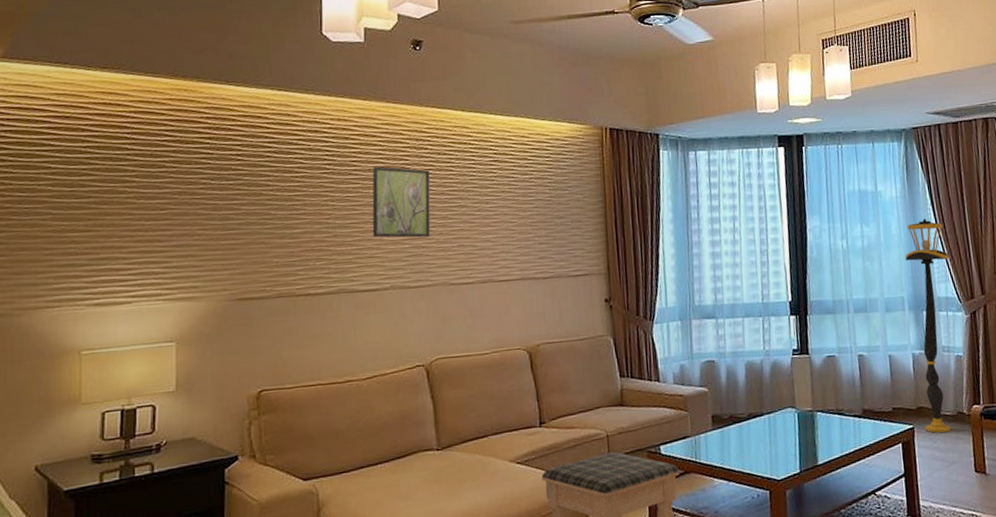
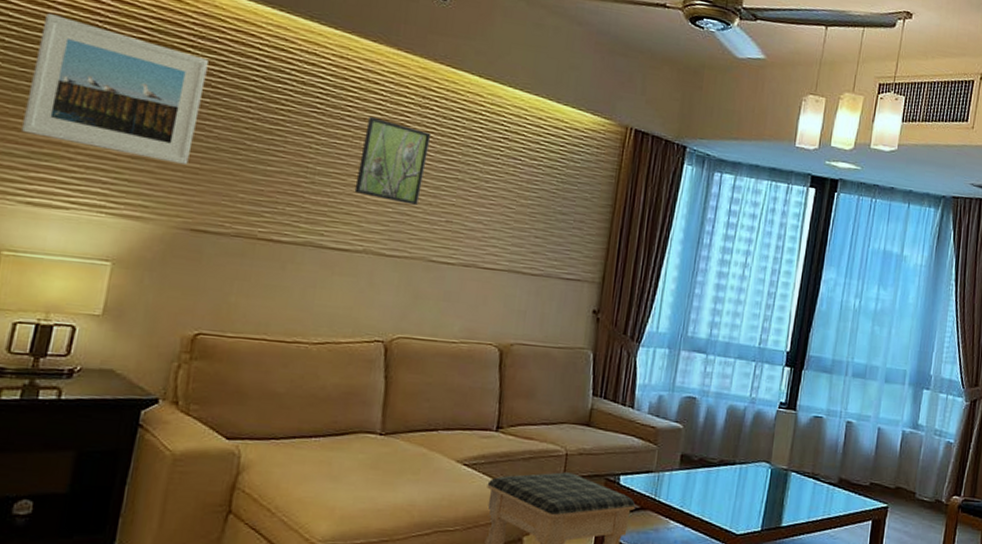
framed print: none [78,136,226,244] -> present [20,13,209,165]
floor lamp: present [905,218,951,433] -> none [899,293,963,519]

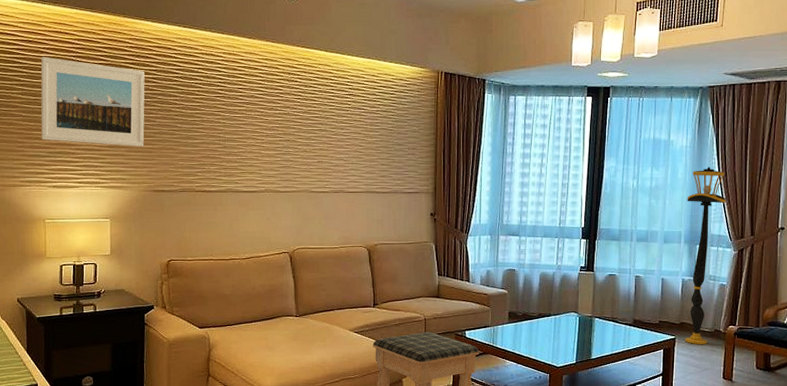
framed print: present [354,117,432,205] -> none [253,94,299,153]
floor lamp: none [899,293,963,519] -> present [685,166,726,345]

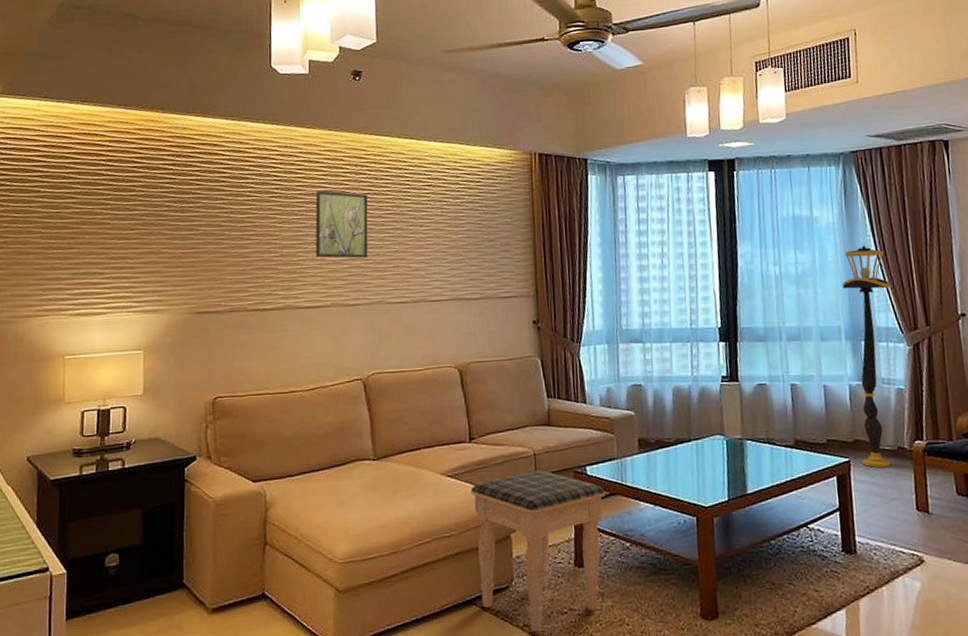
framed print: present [41,57,145,147] -> none [62,163,187,262]
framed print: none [253,94,299,153] -> present [315,191,369,259]

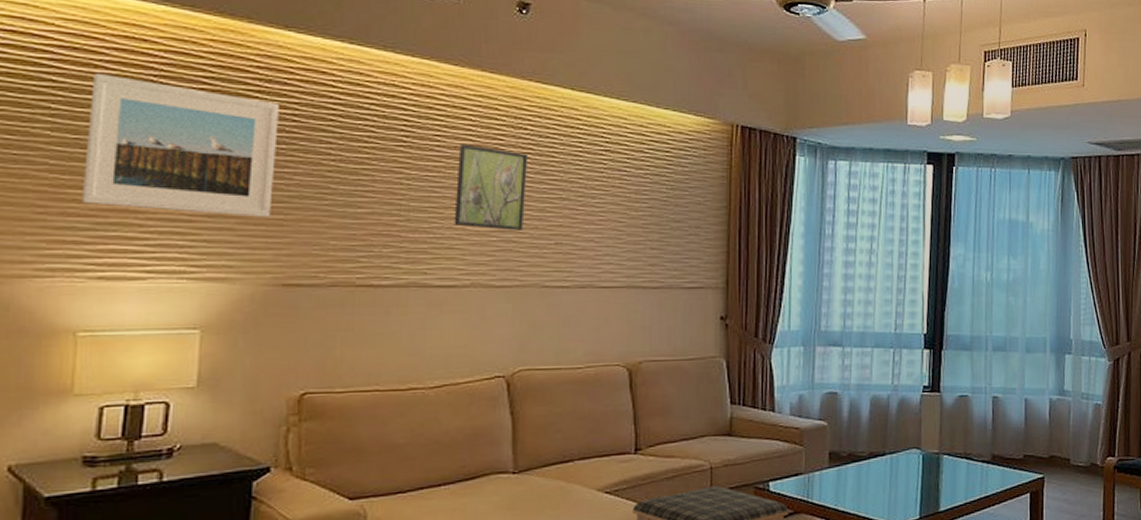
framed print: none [62,163,187,262] -> present [81,74,279,217]
floor lamp: present [842,245,891,468] -> none [1051,255,1097,485]

